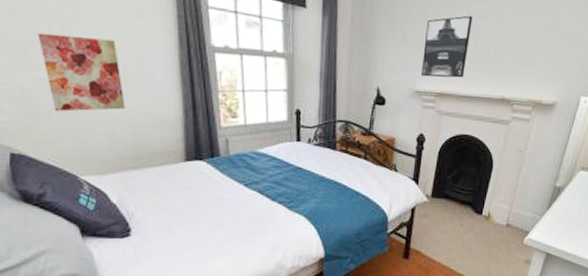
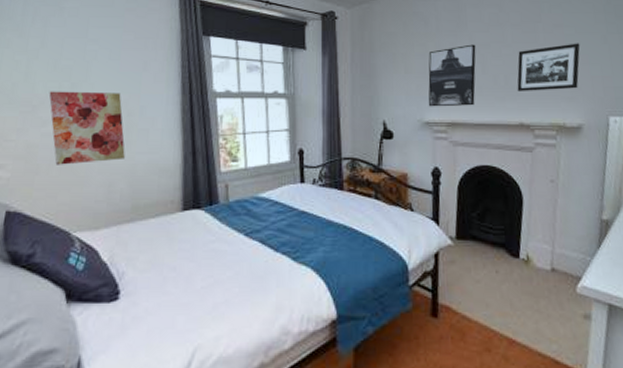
picture frame: none [504,22,570,68] -> present [517,43,580,91]

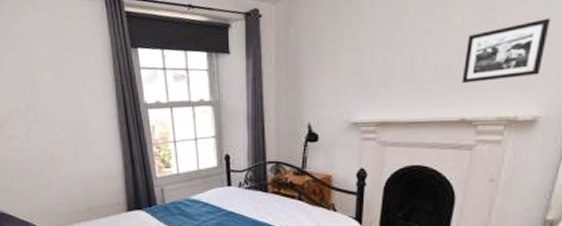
wall art: present [49,91,125,165] -> none [10,109,76,175]
wall art: present [428,44,476,107] -> none [357,32,416,106]

